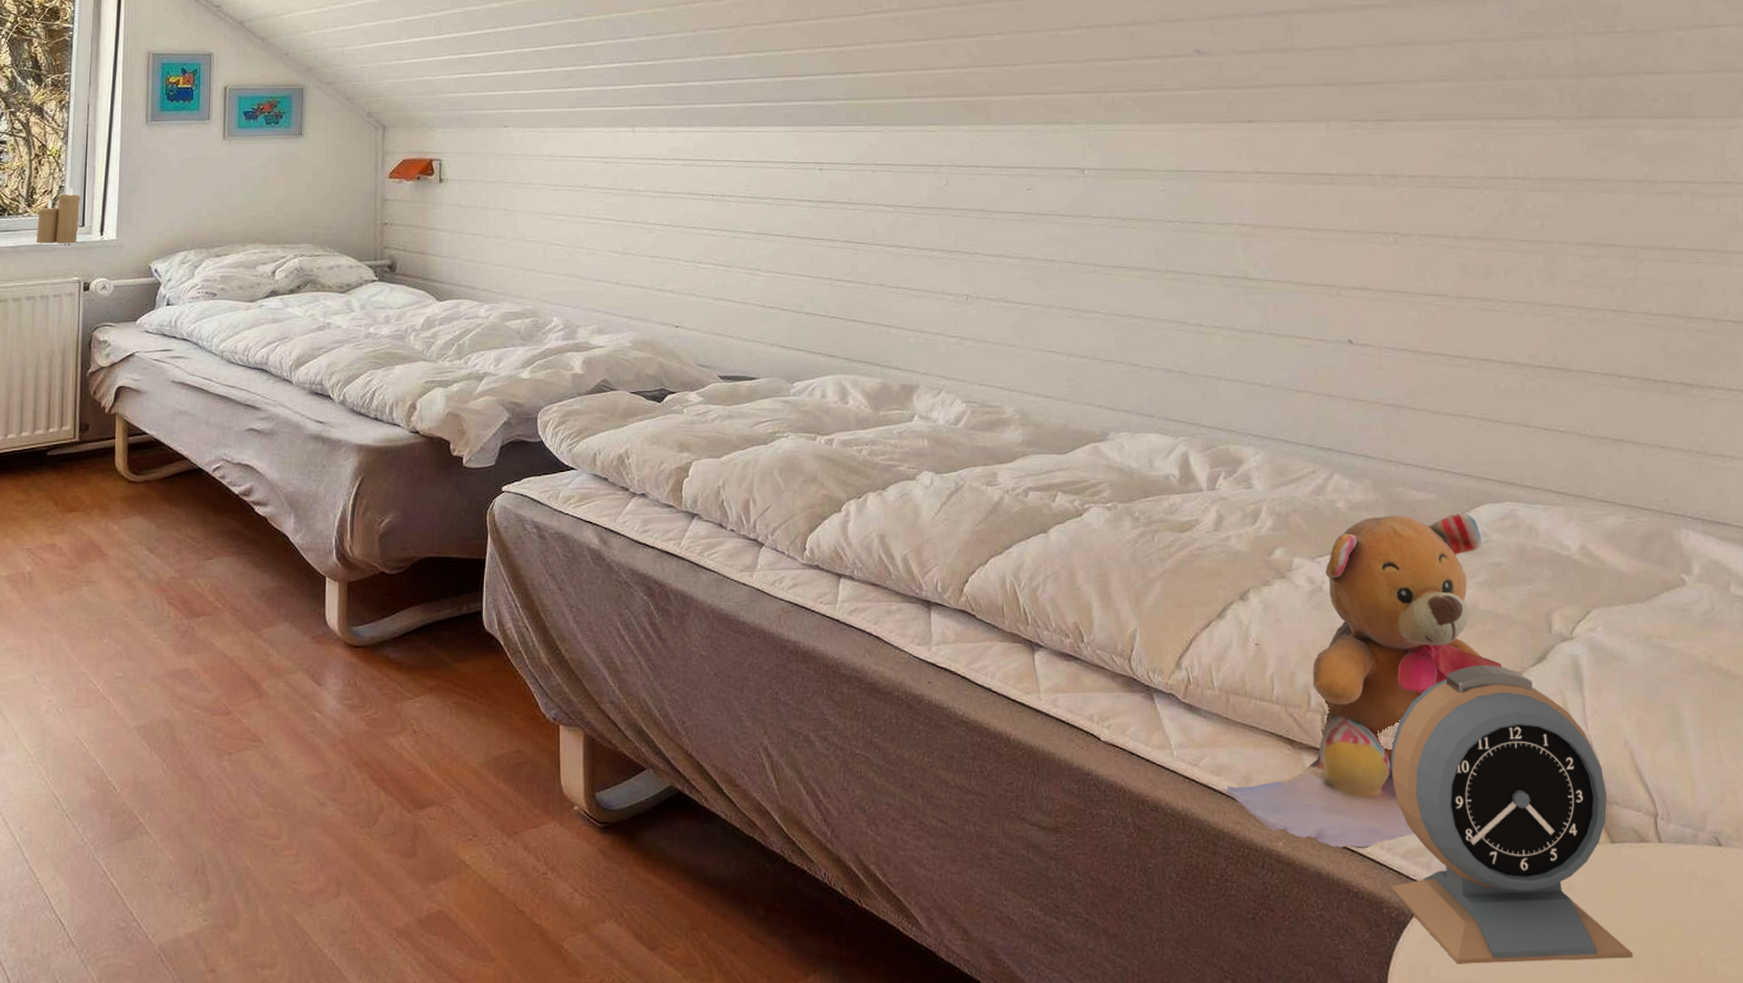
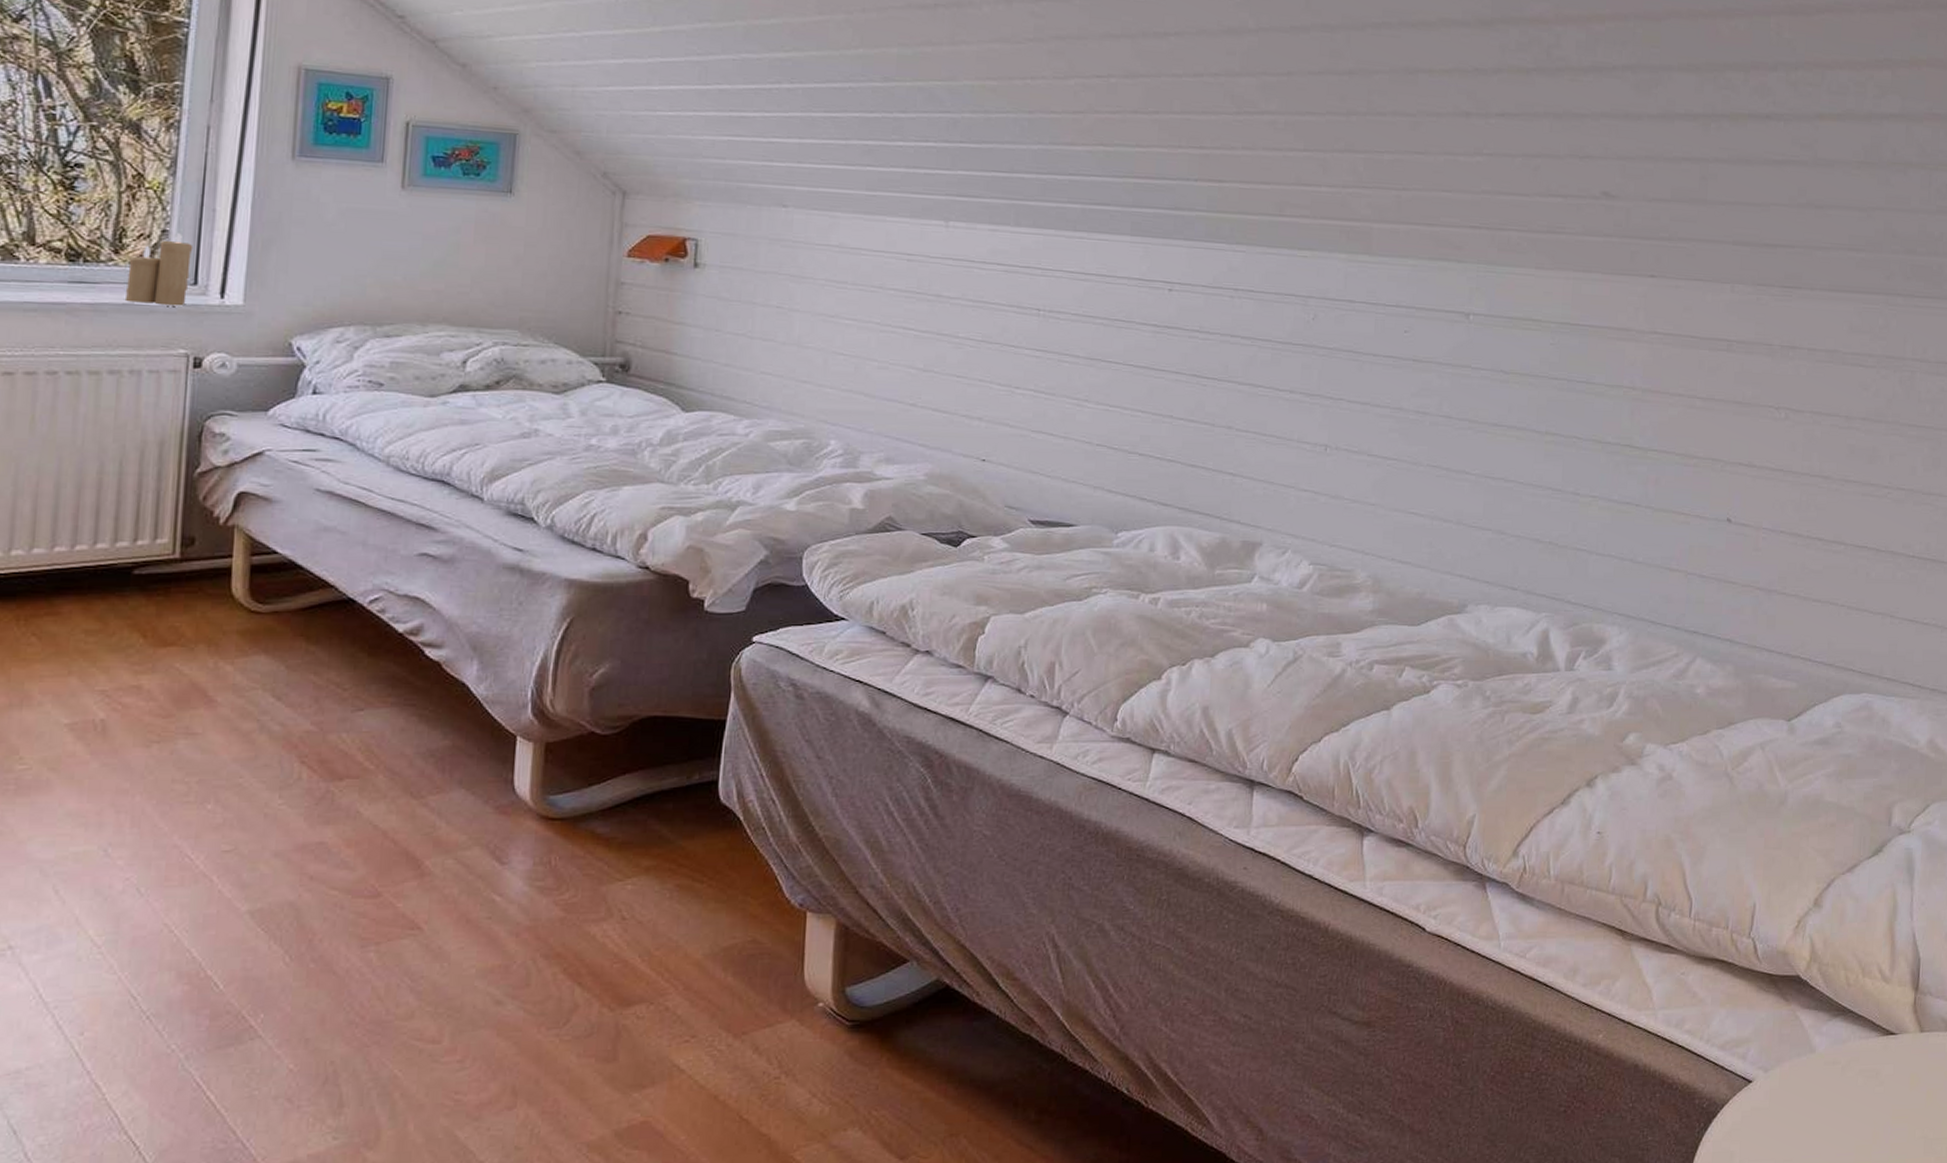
teddy bear: present [1225,512,1503,849] -> none [1550,702,1840,1041]
alarm clock: present [1390,664,1634,965] -> none [1704,856,1927,1152]

